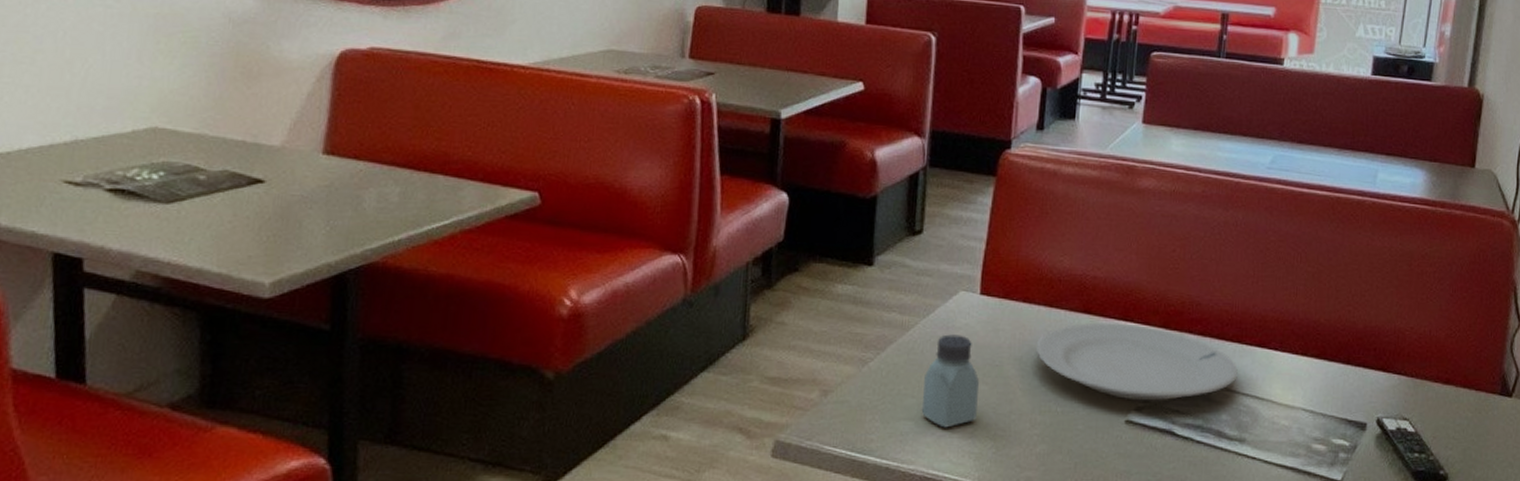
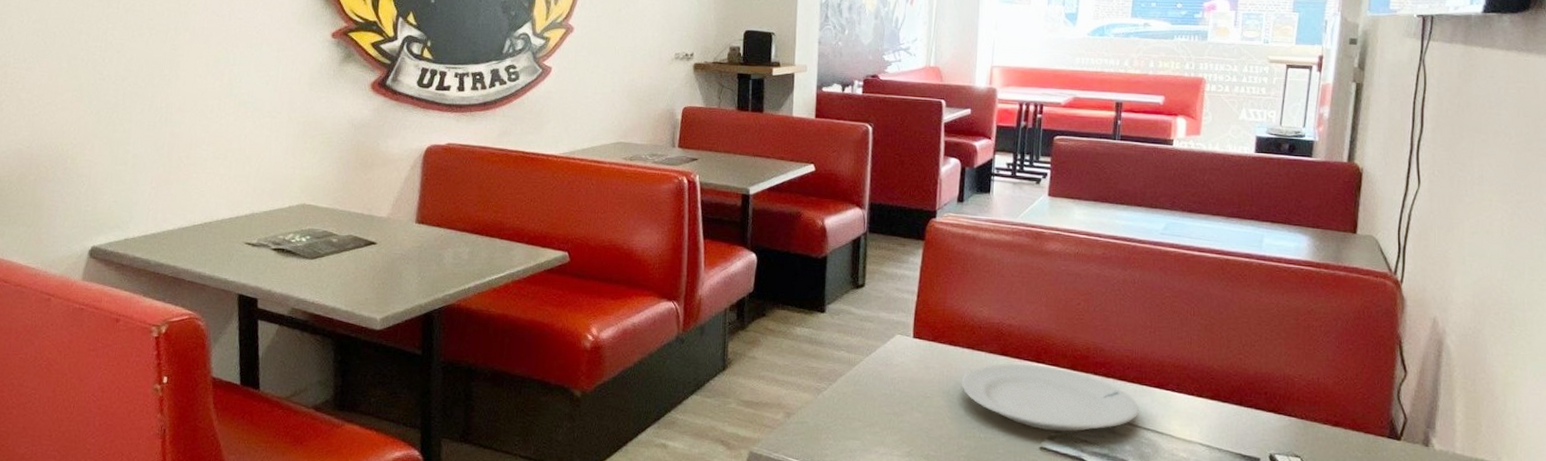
saltshaker: present [921,334,980,428] -> none [866,370,915,447]

